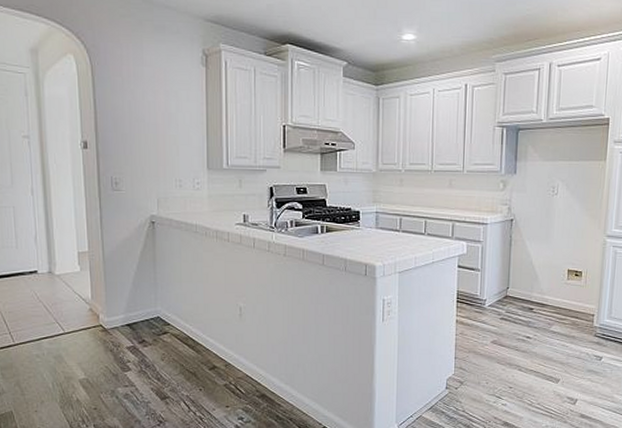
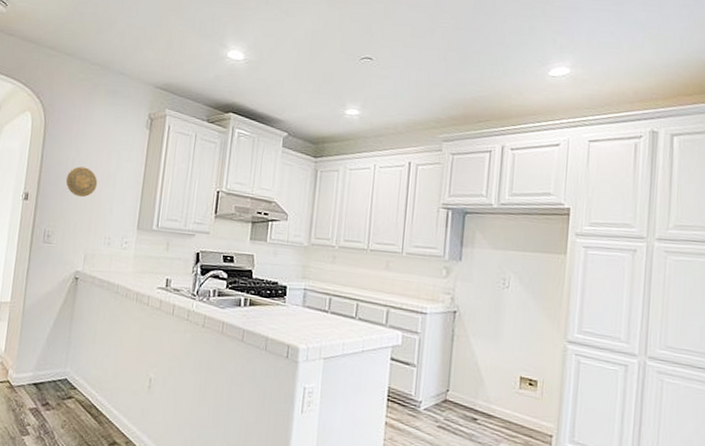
decorative plate: none [124,110,159,142] -> present [65,166,98,198]

